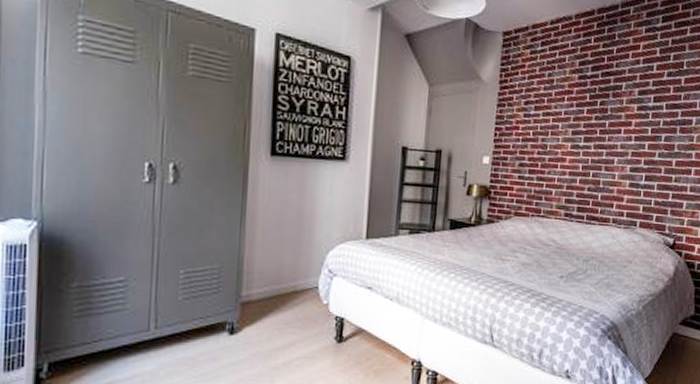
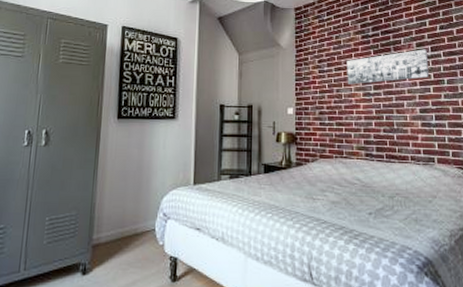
wall art: none [555,98,649,134] -> present [347,49,430,84]

